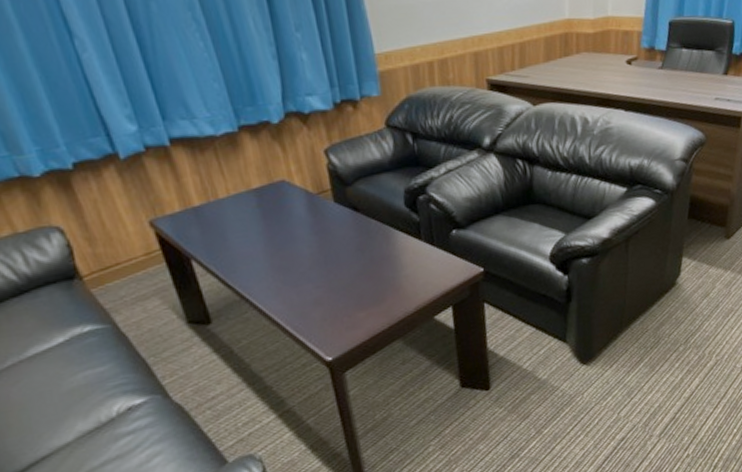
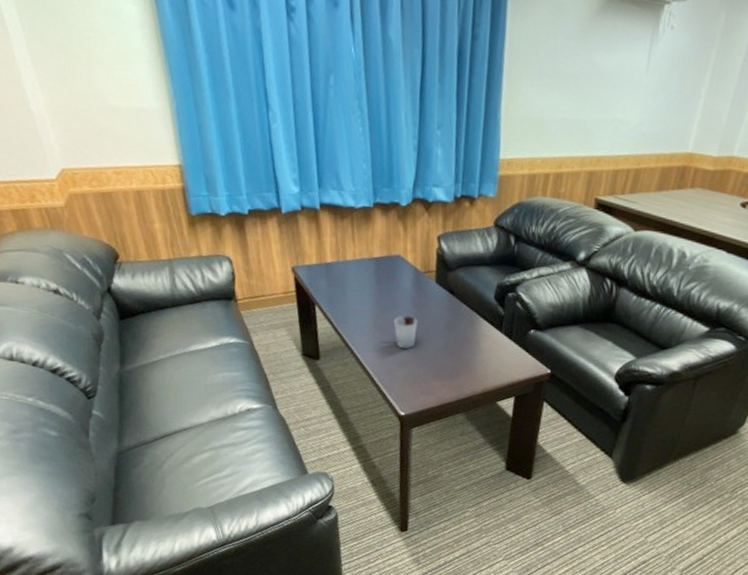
cup: none [293,245,326,285] -> present [393,315,418,349]

